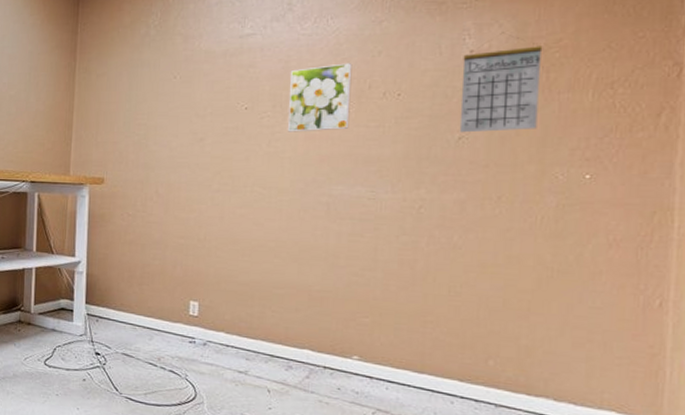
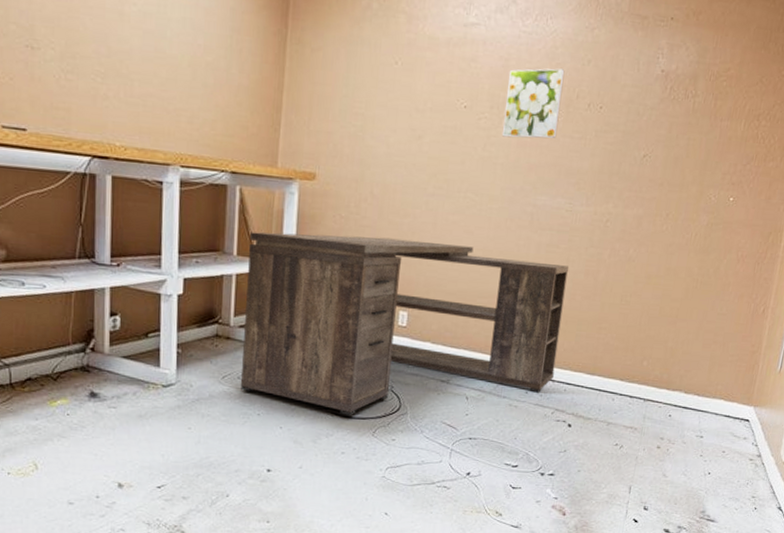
desk: none [40,231,378,402] -> present [240,232,570,416]
calendar: present [459,32,543,133] -> none [644,55,716,153]

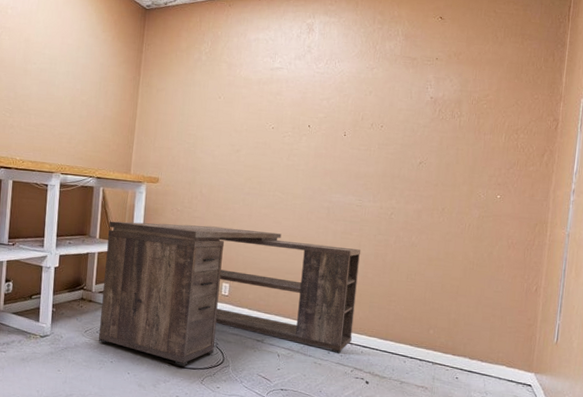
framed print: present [501,68,565,139] -> none [302,98,351,151]

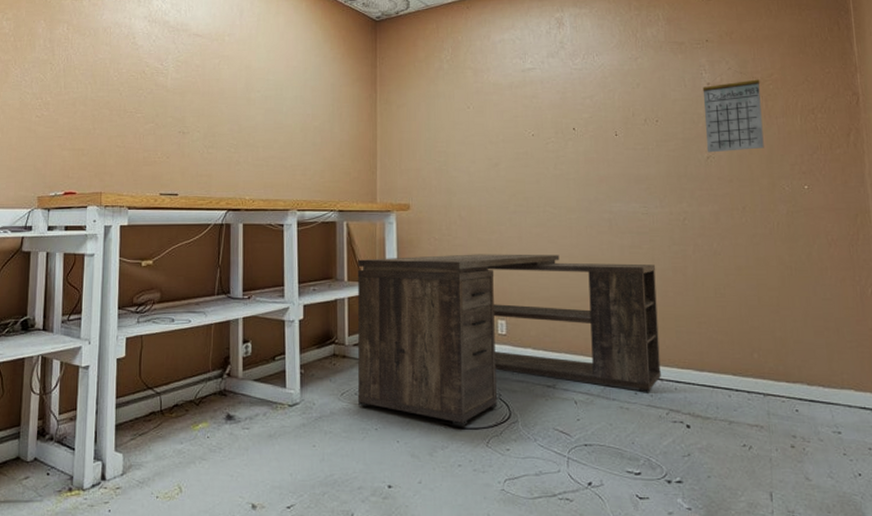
calendar: none [420,85,477,160] -> present [702,68,764,153]

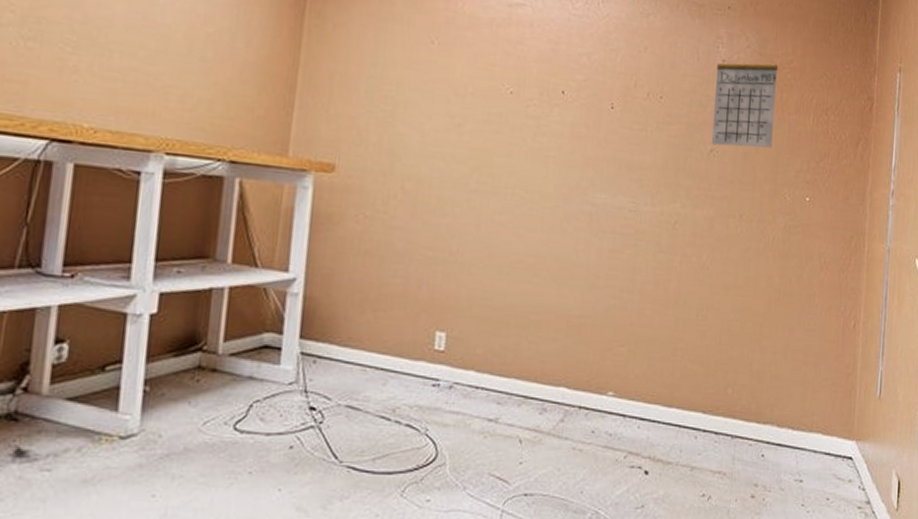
desk: present [357,254,661,427] -> none [227,234,636,471]

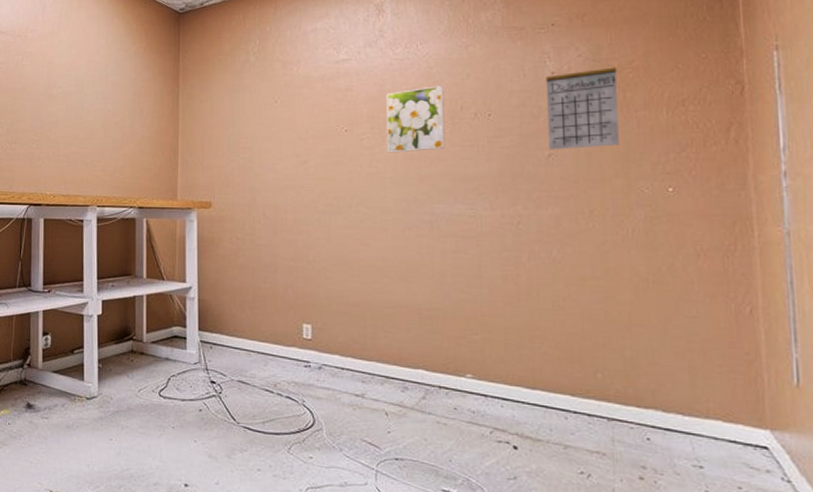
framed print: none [553,54,620,130] -> present [386,86,445,153]

